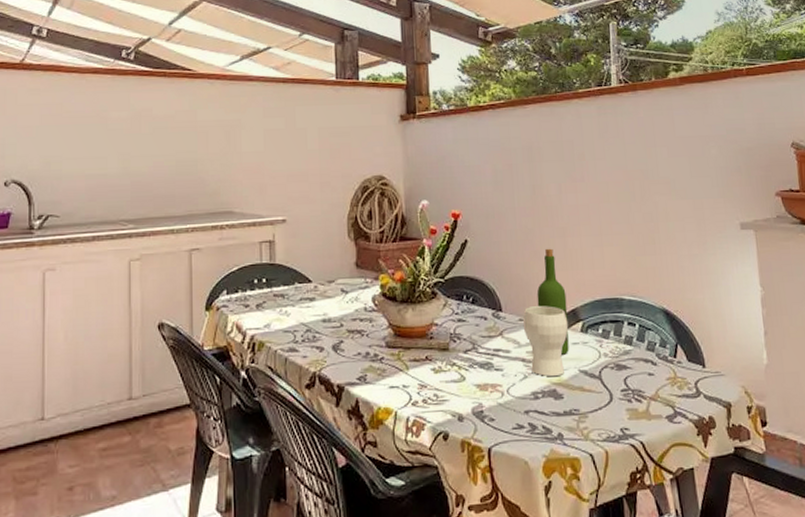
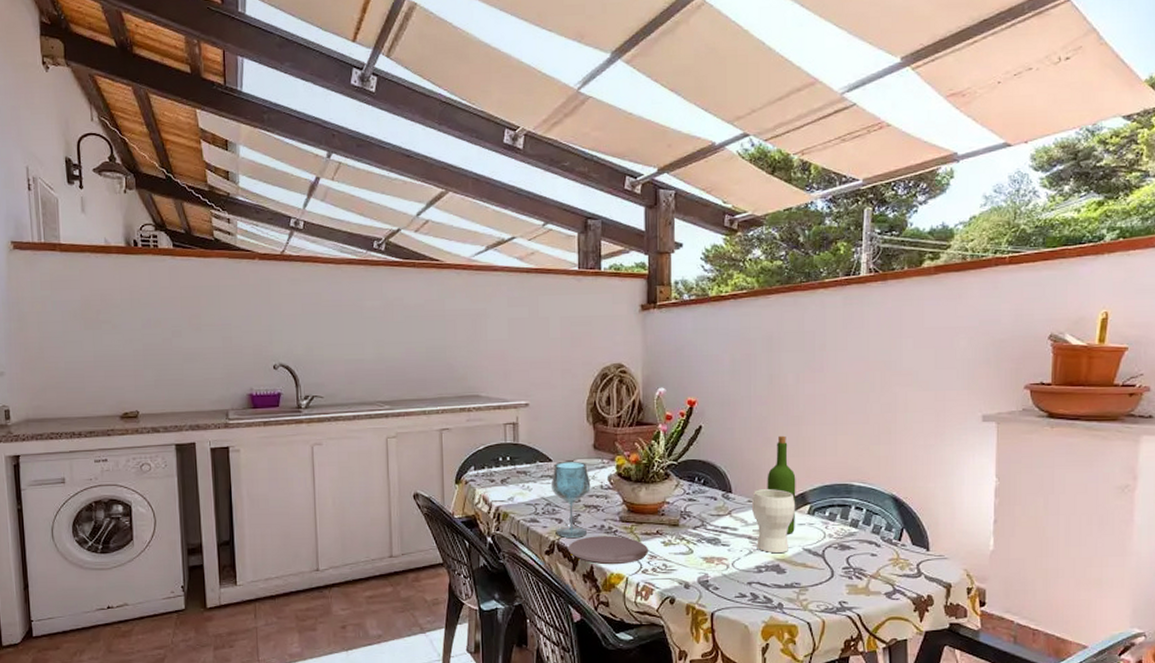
wine glass: none [310,282,354,369] -> present [551,462,591,539]
plate: none [330,363,419,398] -> present [567,535,649,565]

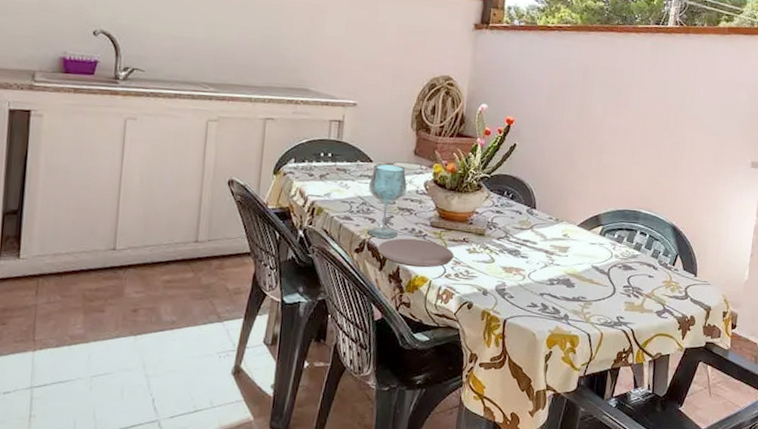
cup: present [751,489,796,554] -> none [551,208,591,269]
wine bottle: present [767,435,796,534] -> none [567,161,593,252]

